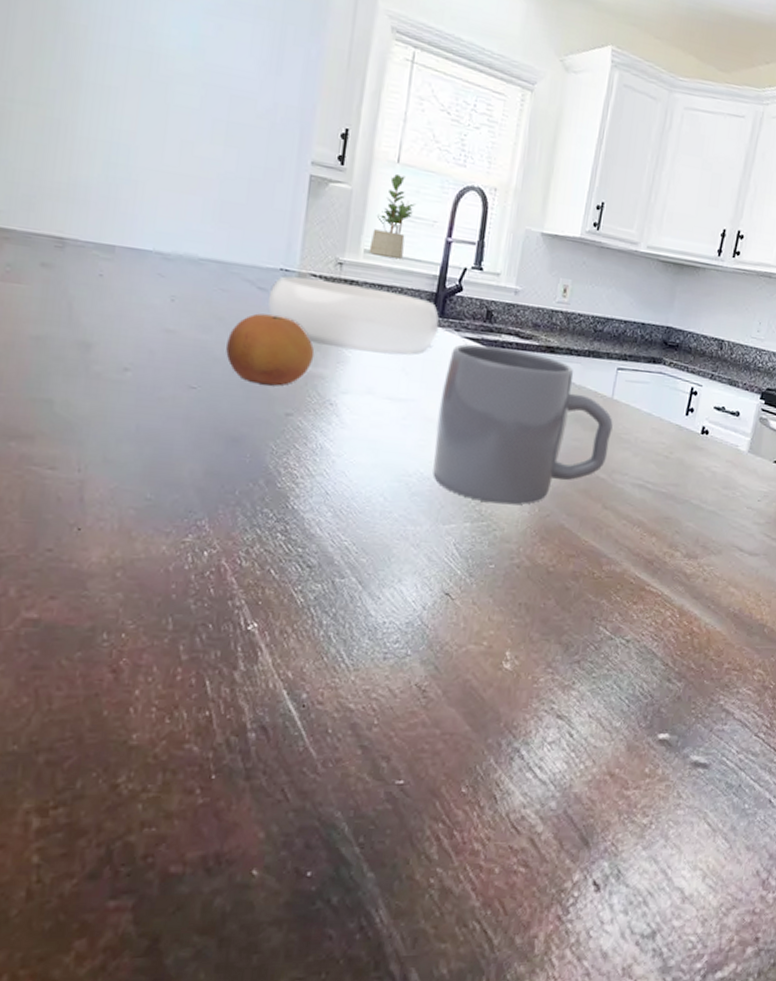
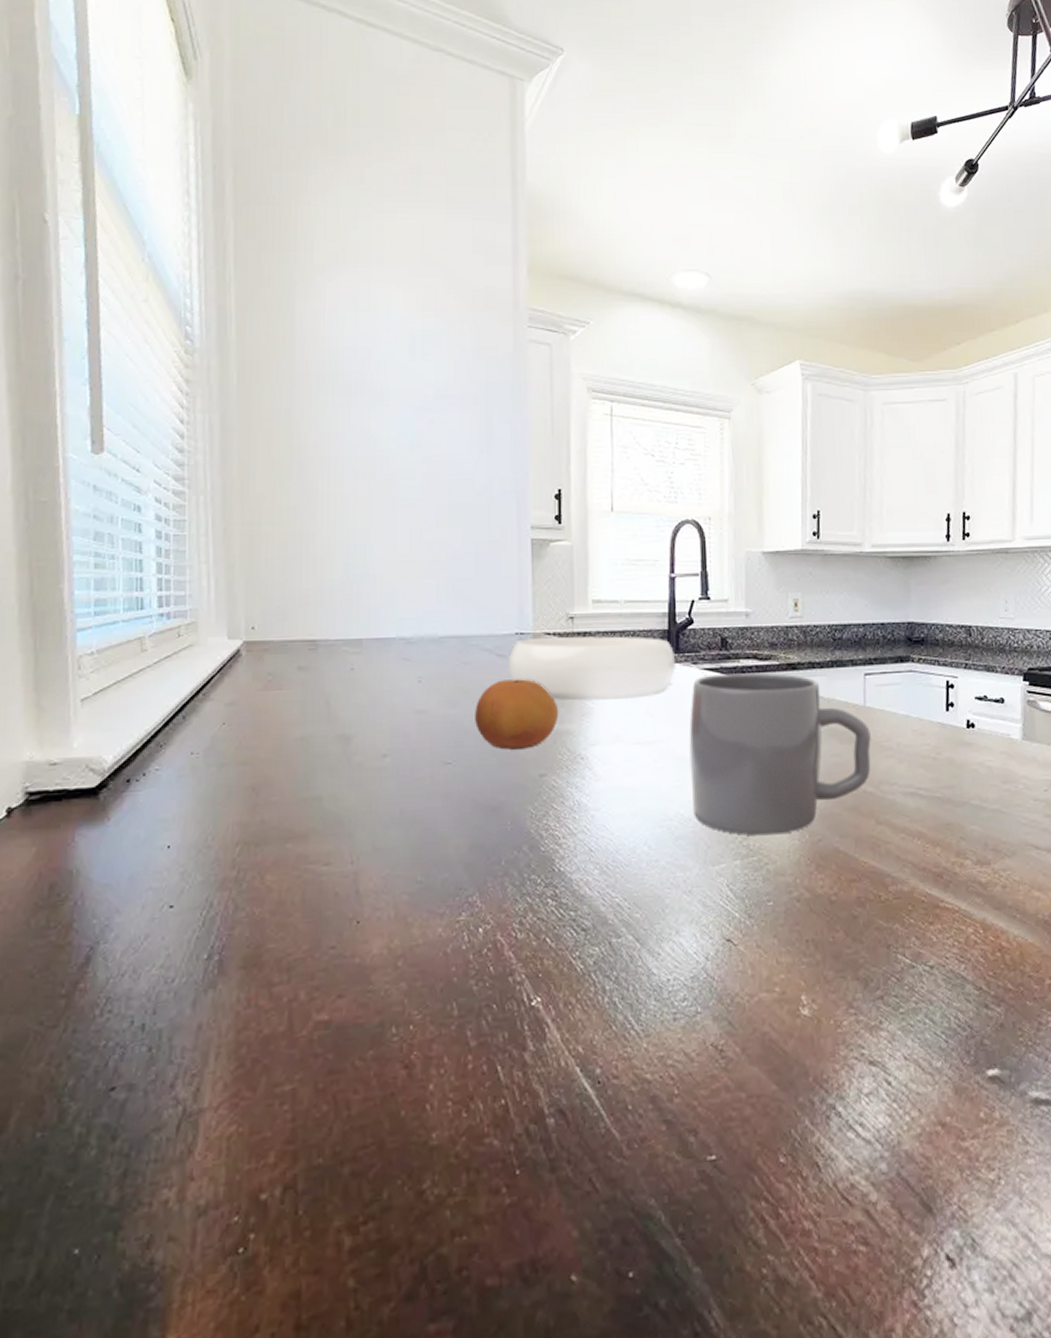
potted plant: present [369,174,415,260] -> none [596,523,634,605]

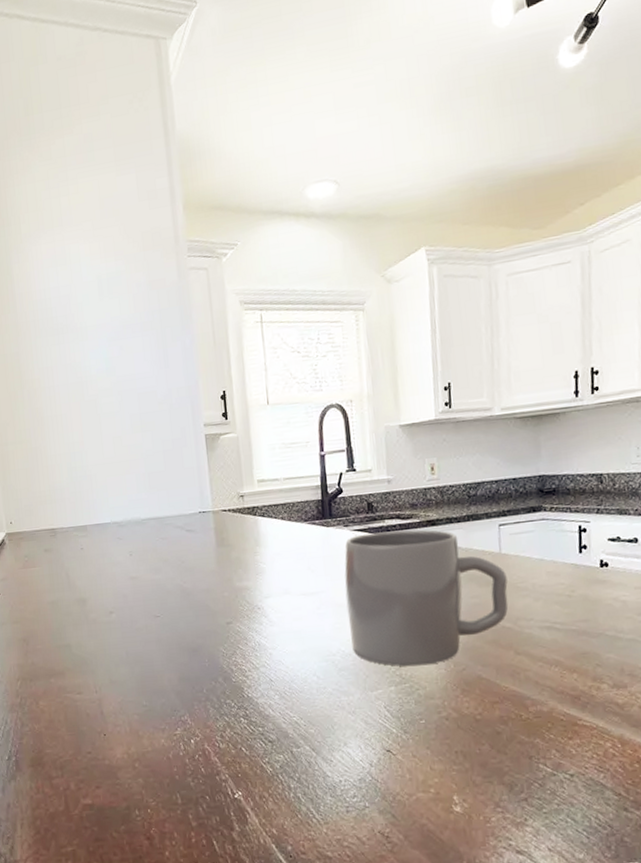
fruit: present [475,679,559,750] -> none [173,548,238,604]
bowl: present [507,636,676,701] -> none [195,507,331,563]

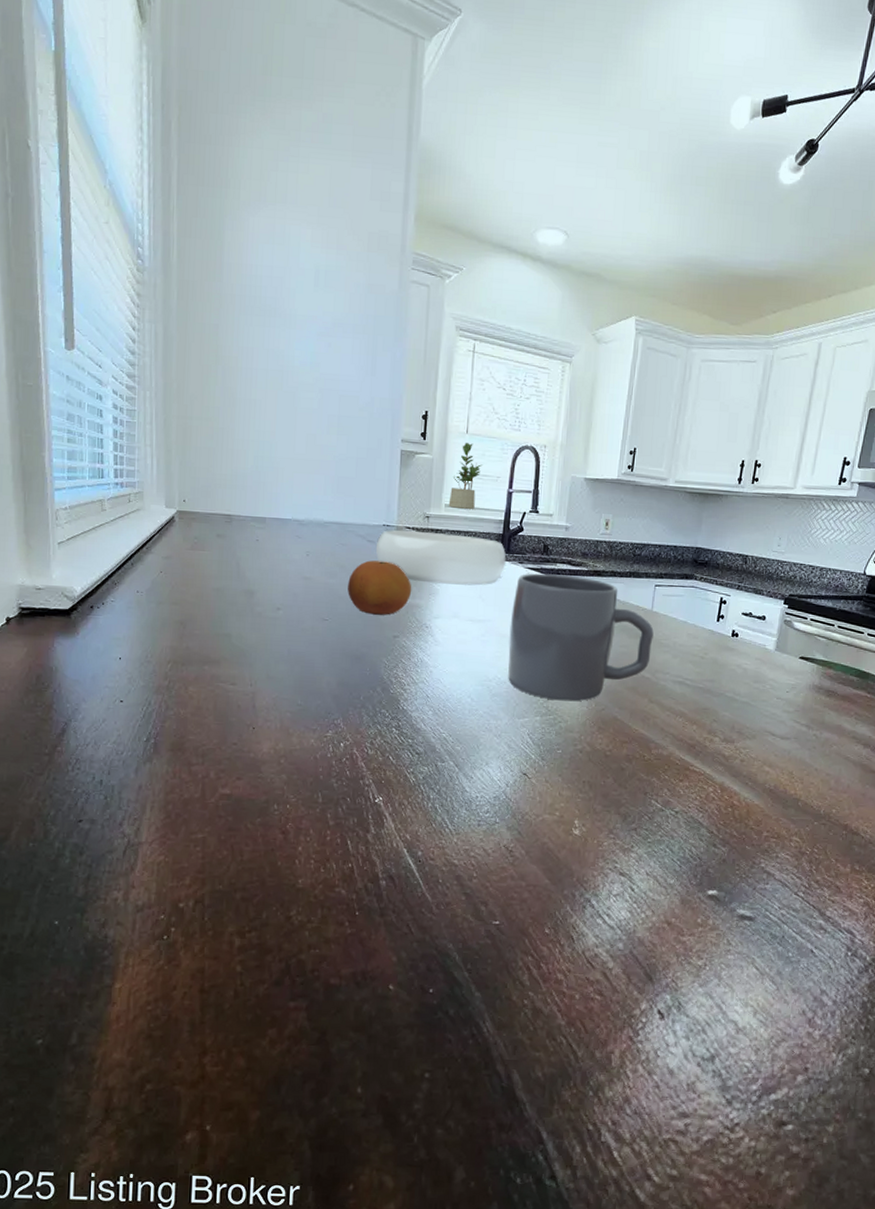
fruit: none [173,548,238,604] -> present [348,560,412,615]
bowl: none [195,507,331,563] -> present [375,530,507,586]
potted plant: none [260,413,289,483] -> present [448,443,482,510]

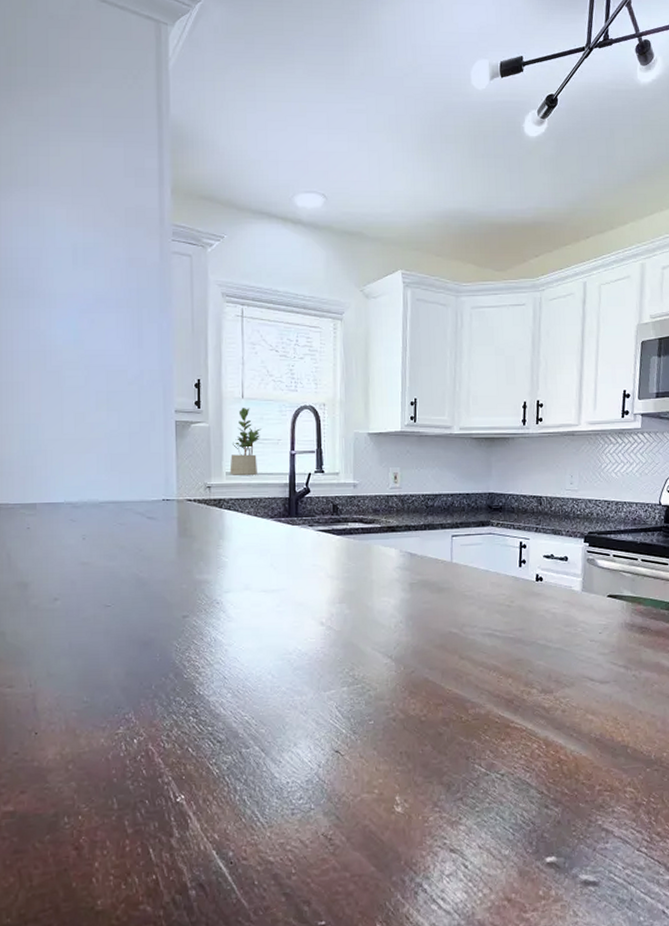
fruit: present [348,560,412,615] -> none [130,537,199,595]
bowl: present [375,530,507,586] -> none [156,502,296,556]
mug: present [508,573,654,702] -> none [305,534,456,668]

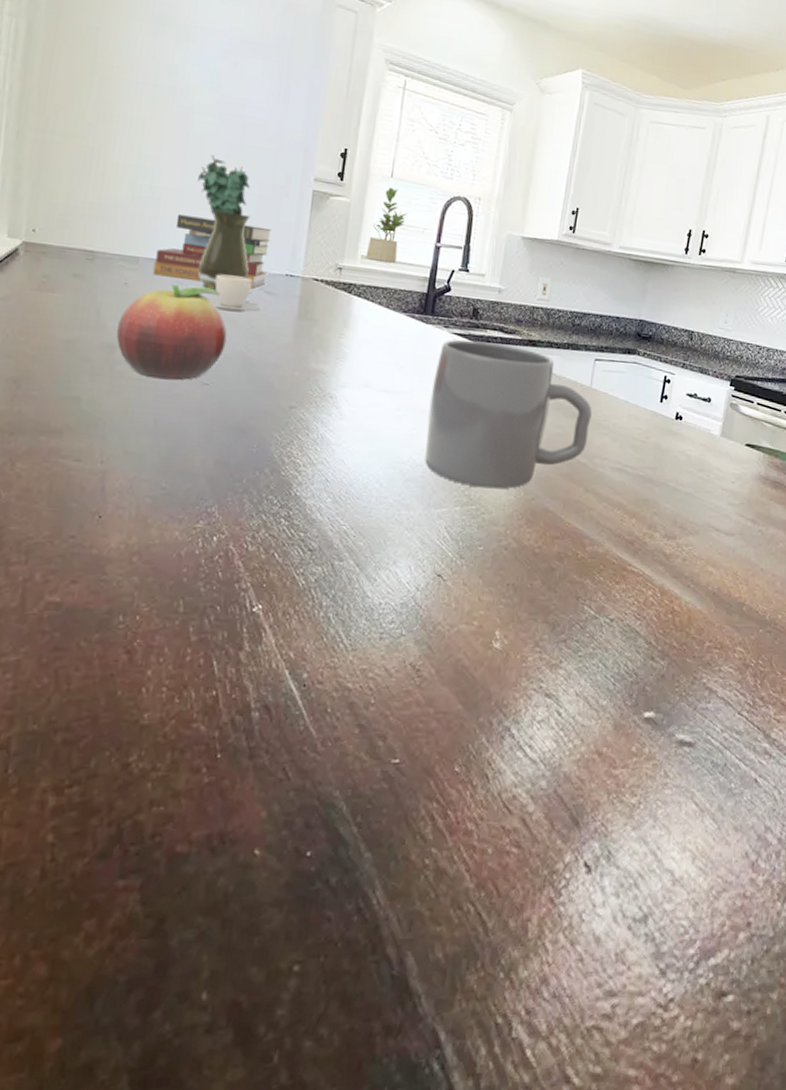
fruit: none [27,521,120,607] -> present [116,283,227,381]
books: none [49,460,146,518] -> present [152,214,271,290]
vase: none [76,404,130,528] -> present [198,155,251,296]
teacup: none [99,507,145,539] -> present [208,274,261,313]
mug: none [305,534,456,668] -> present [425,339,592,490]

